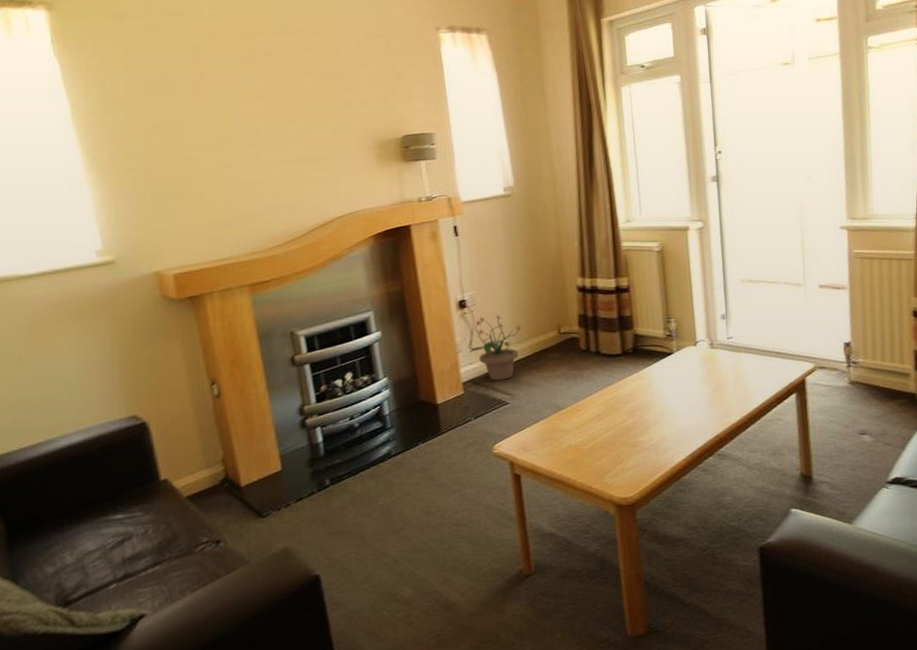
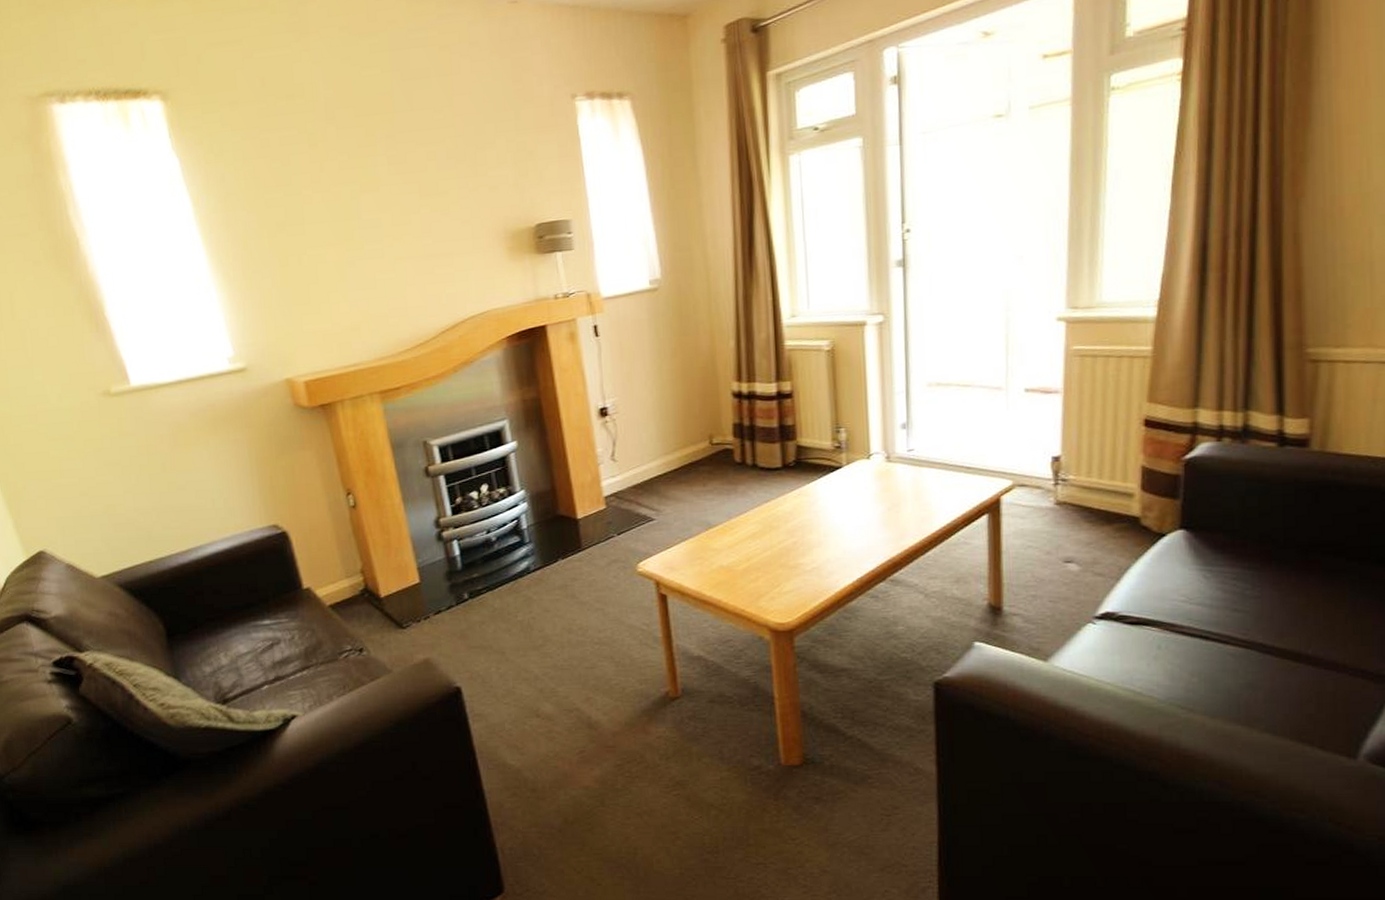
potted plant: present [469,314,522,381] -> none [611,423,669,495]

